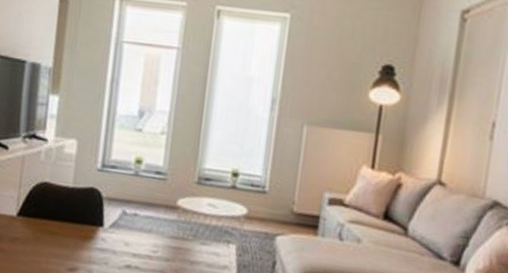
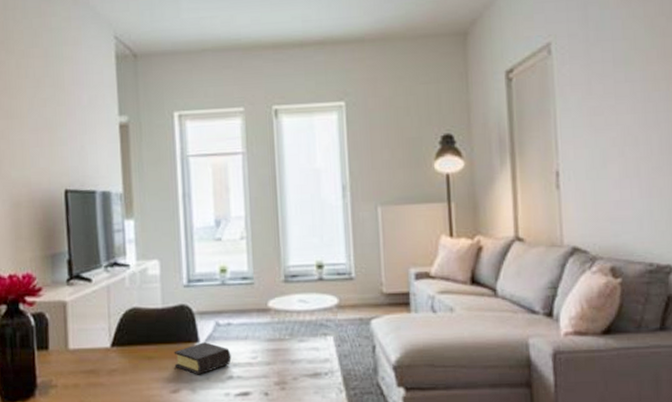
book: none [75,227,133,259] -> present [174,342,232,375]

